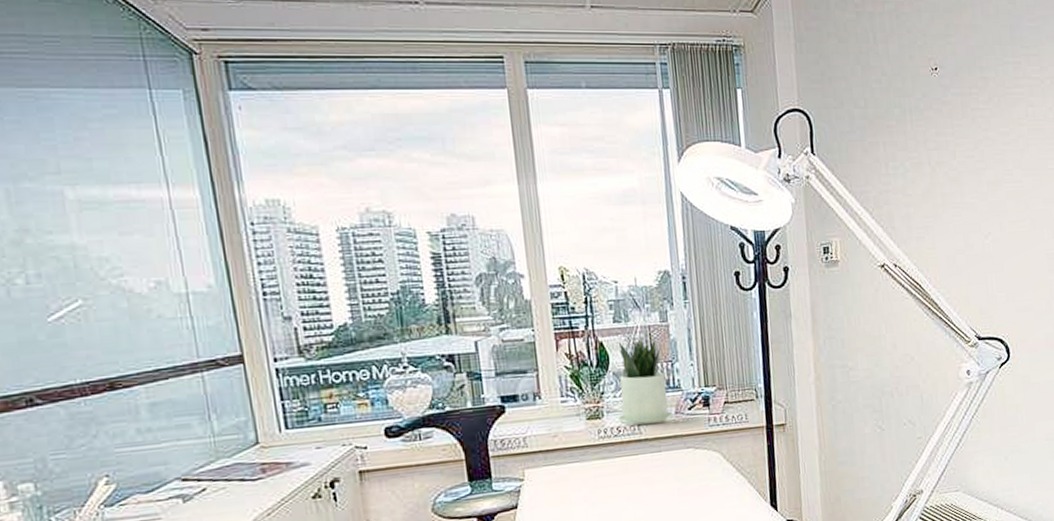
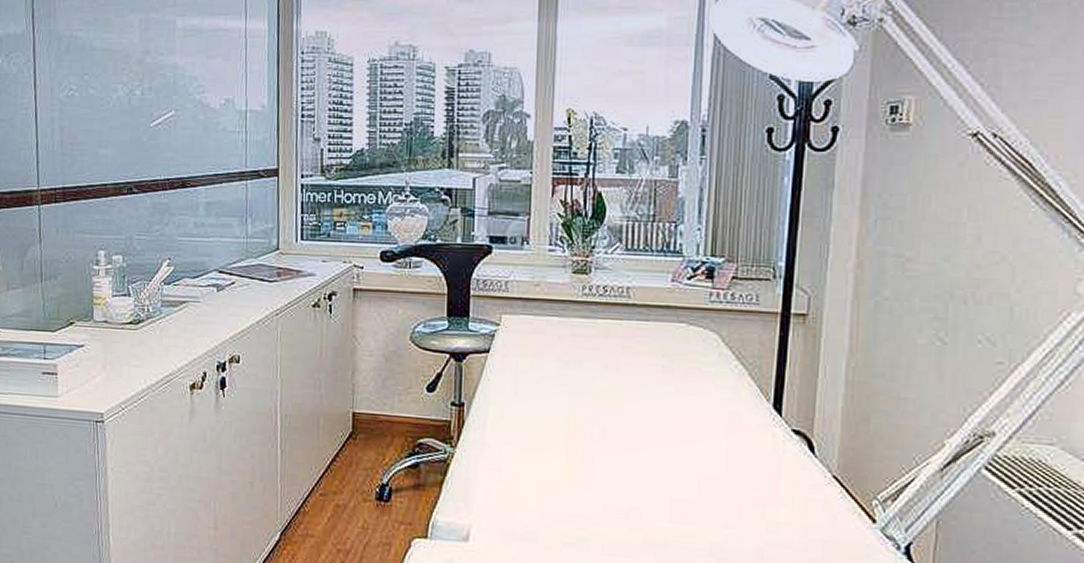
planter: present [618,339,674,425] -> none [607,194,669,288]

